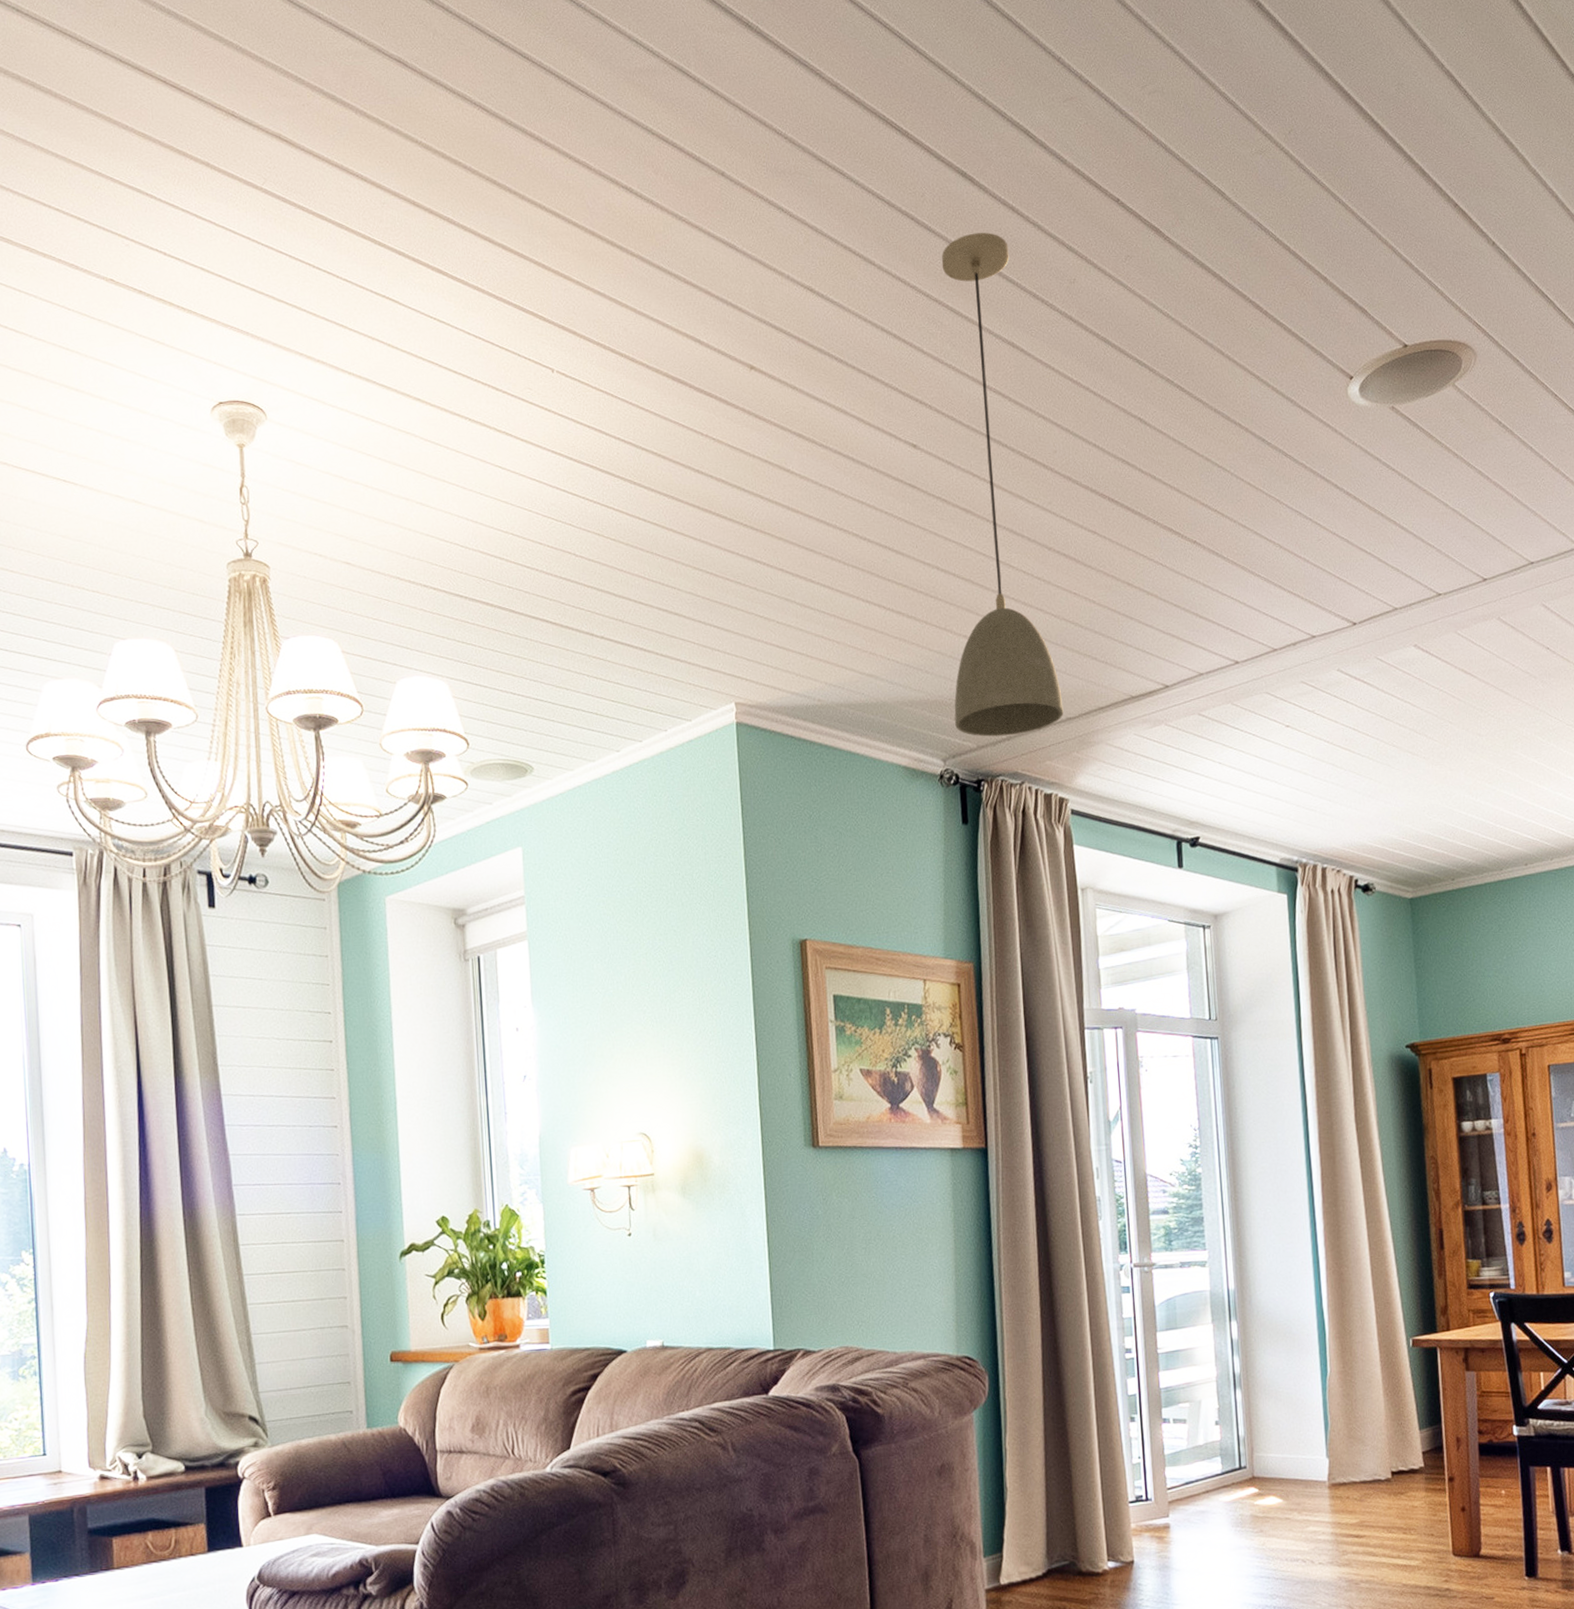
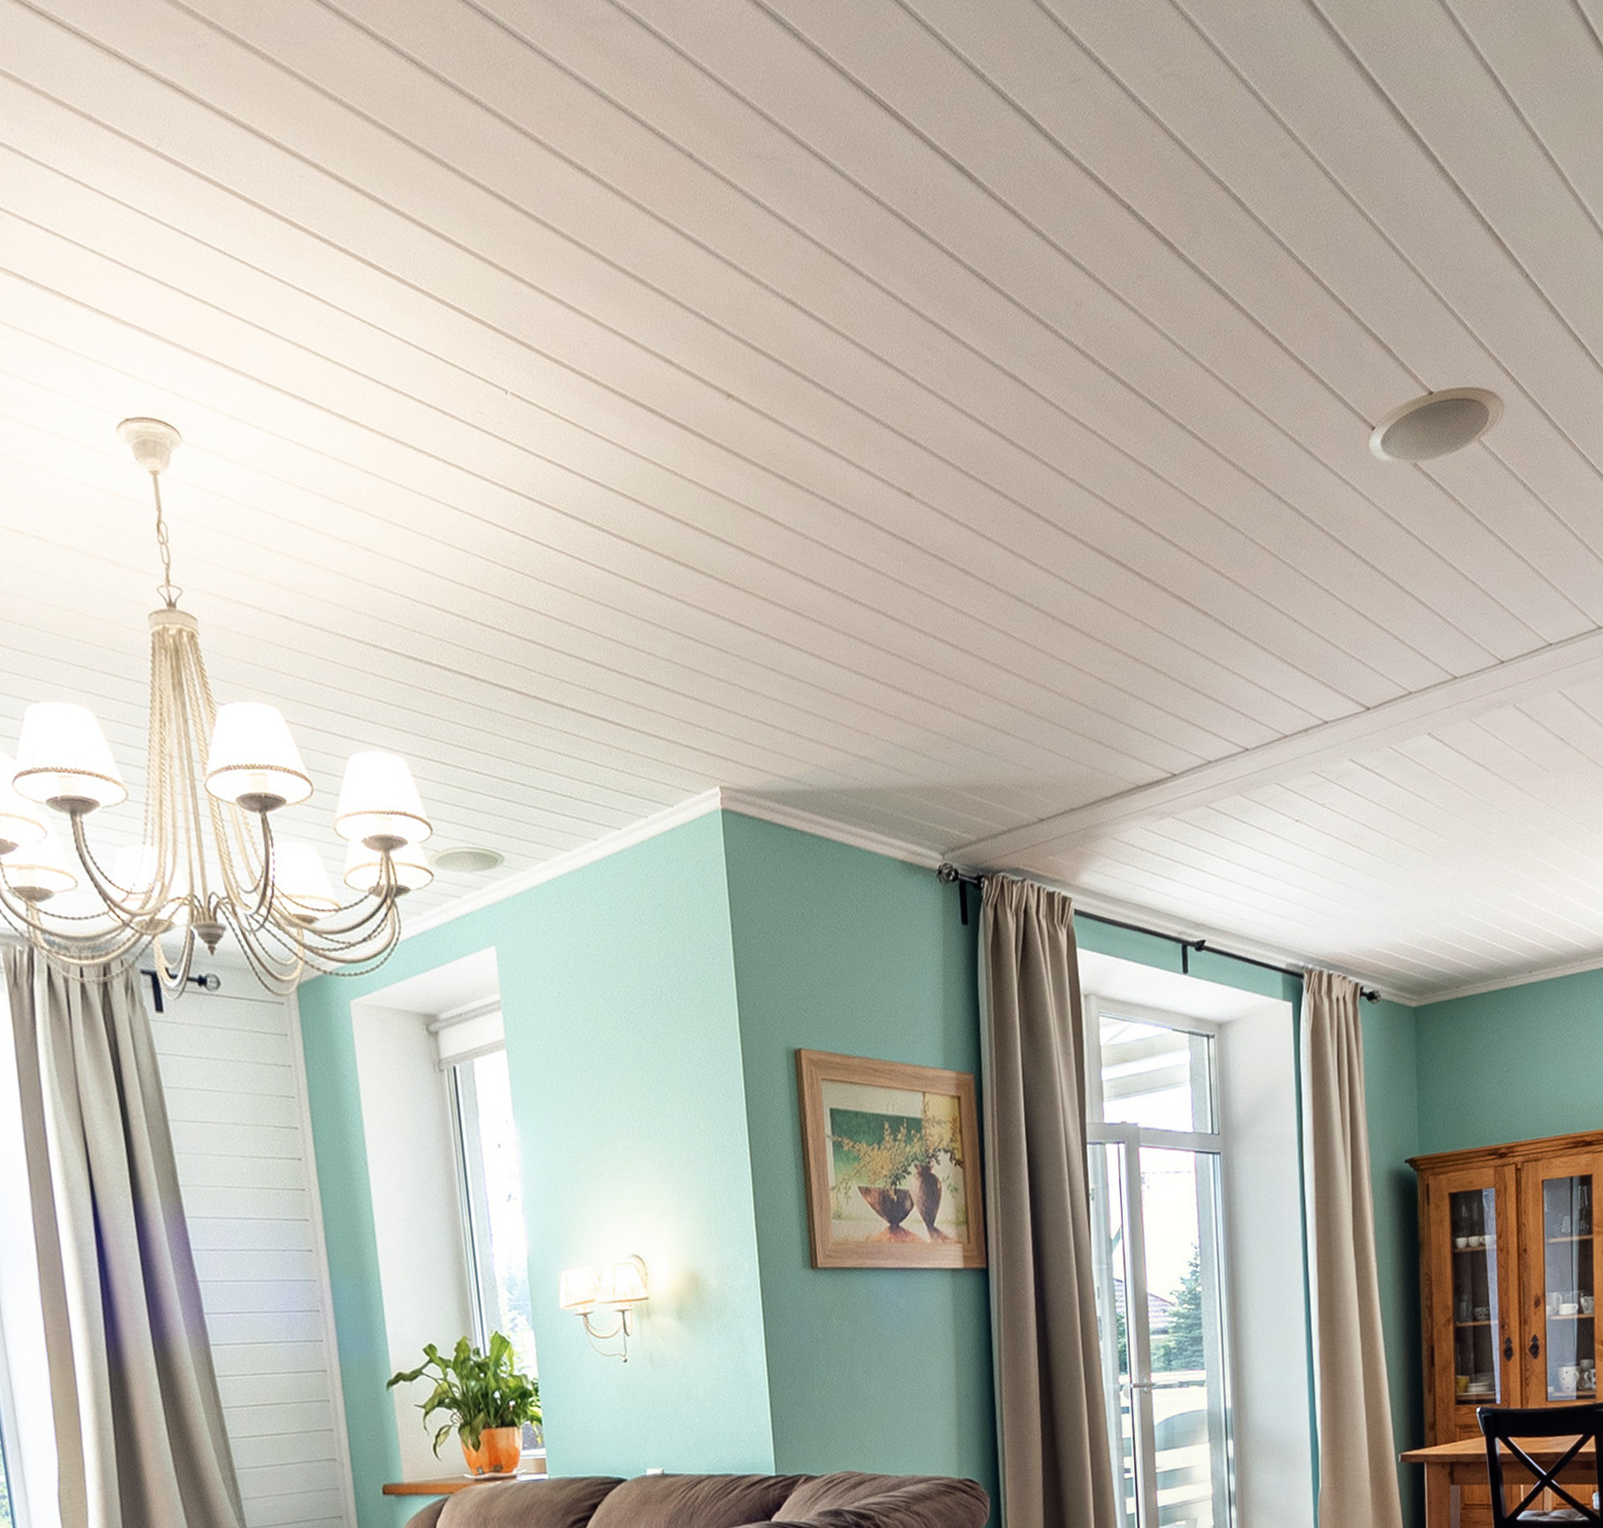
light fixture: present [941,233,1064,737] -> none [936,241,1067,829]

